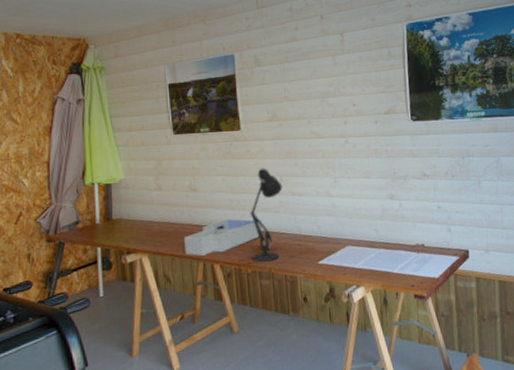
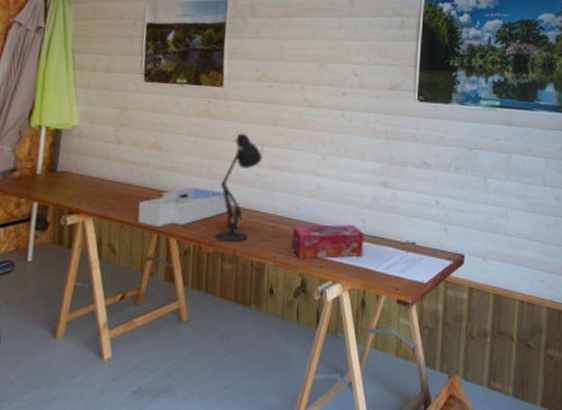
tissue box: none [316,235,380,269] -> present [291,224,364,259]

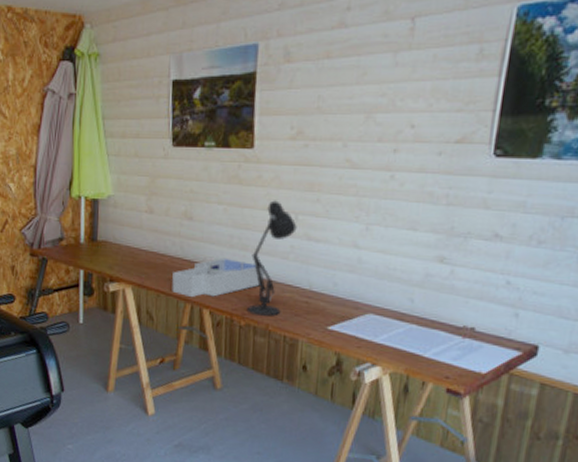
tissue box: present [291,224,364,259] -> none [326,302,412,340]

